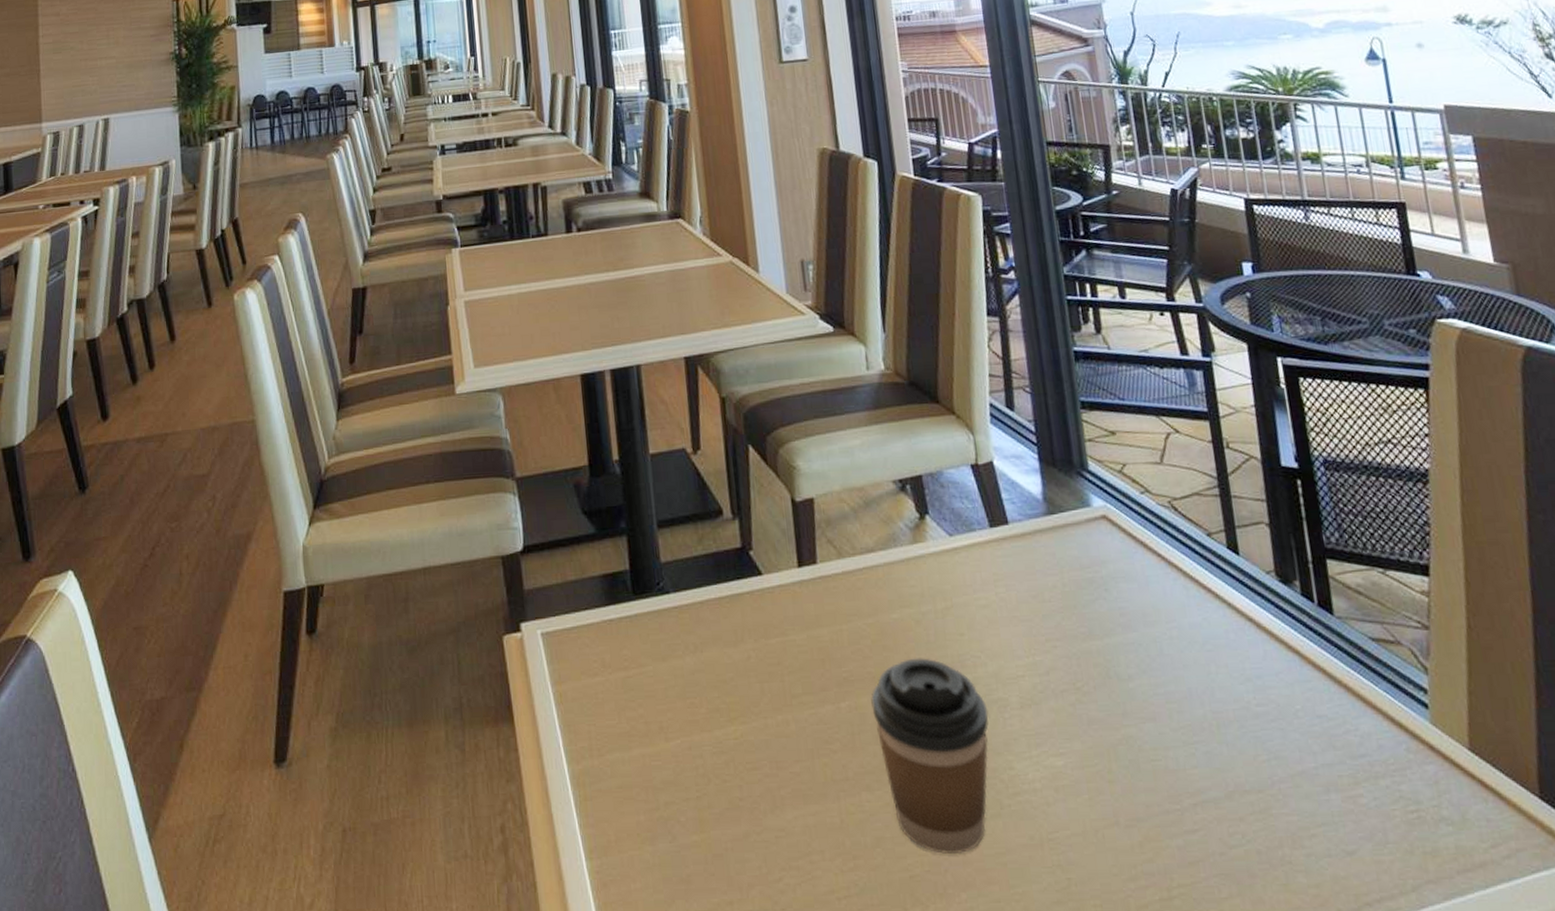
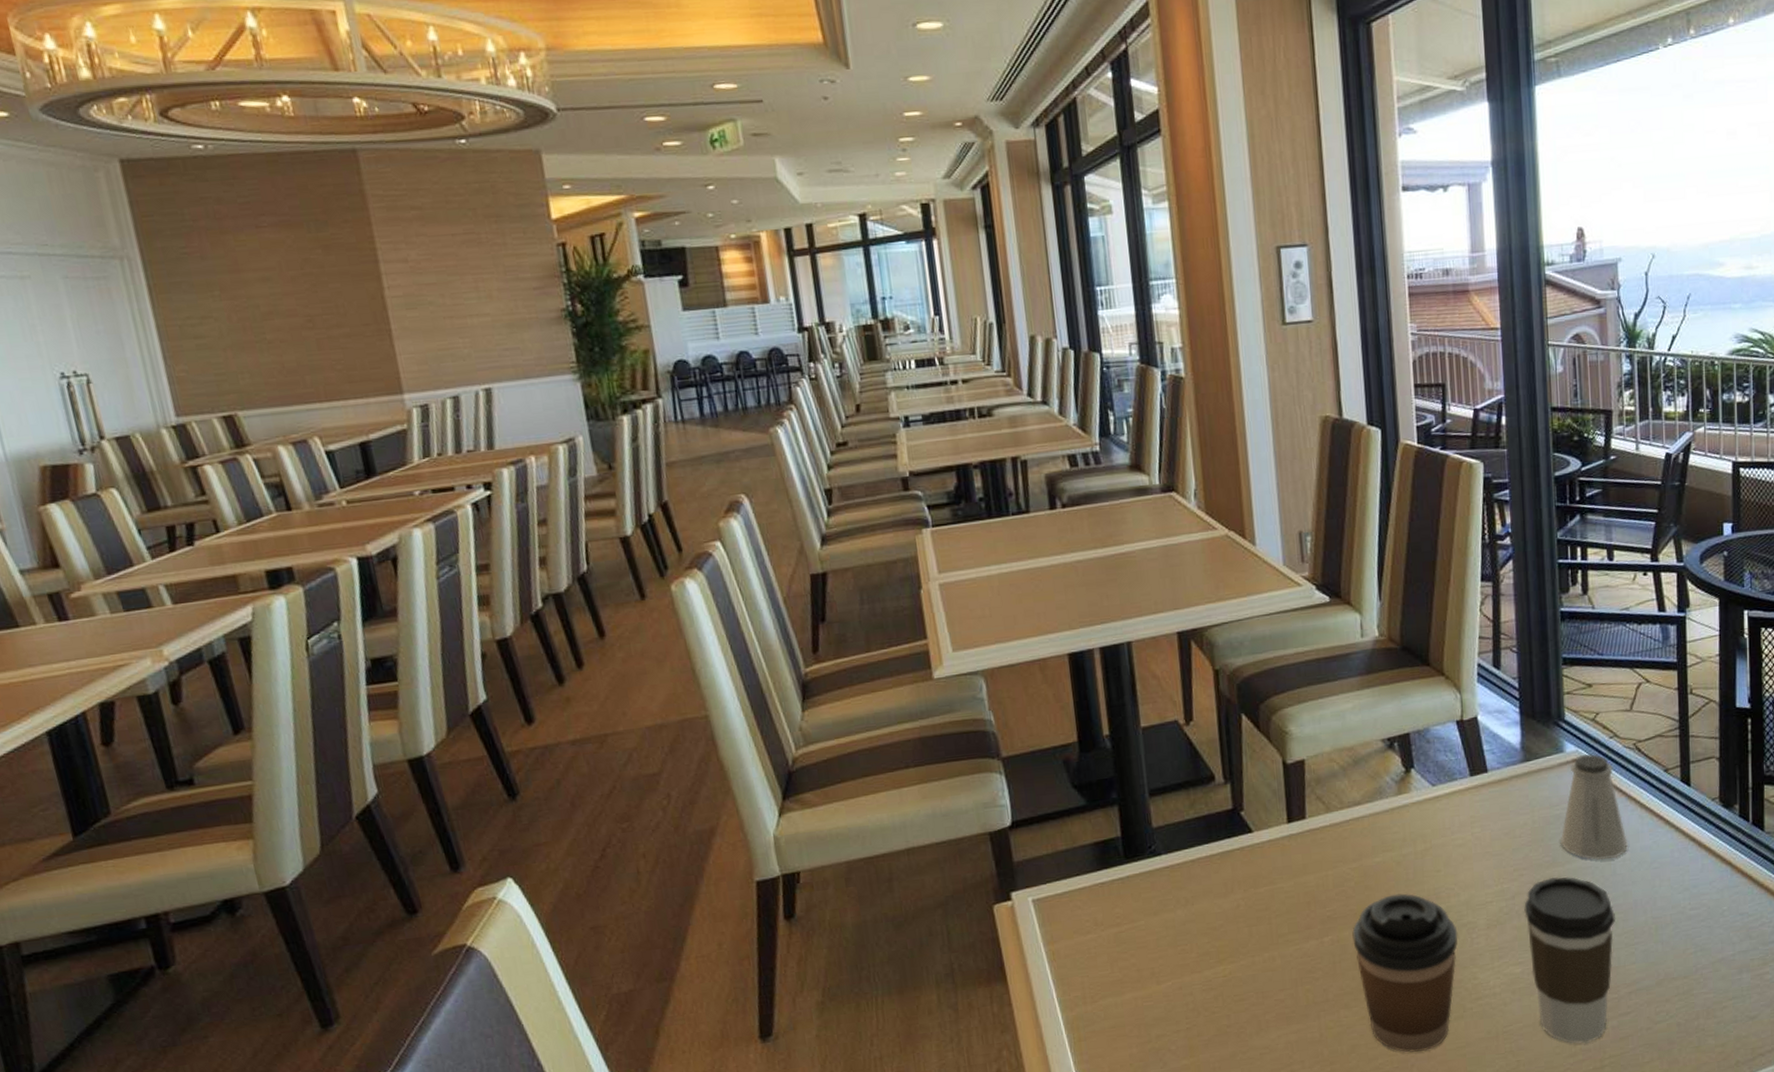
coffee cup: none [1060,652,1171,865] -> present [1524,877,1616,1044]
saltshaker: none [1095,511,1175,635] -> present [1560,754,1629,860]

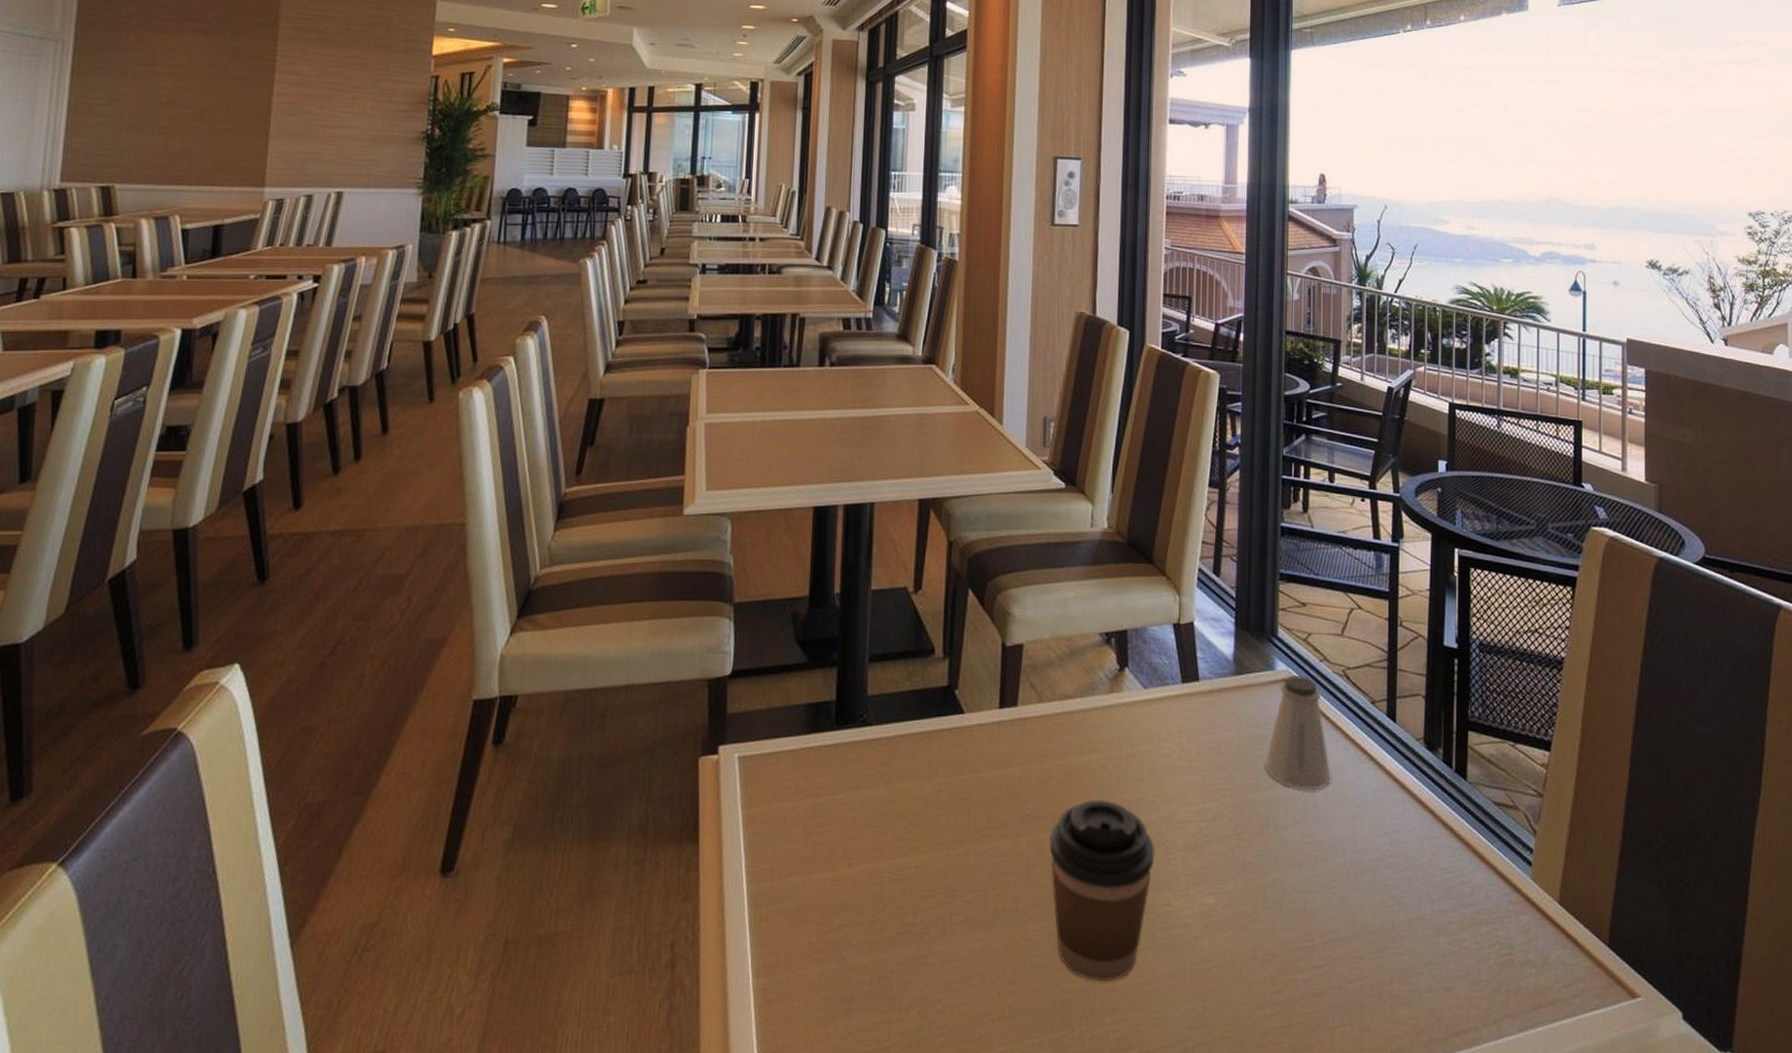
coffee cup: present [1524,877,1616,1044] -> none [1223,802,1315,996]

